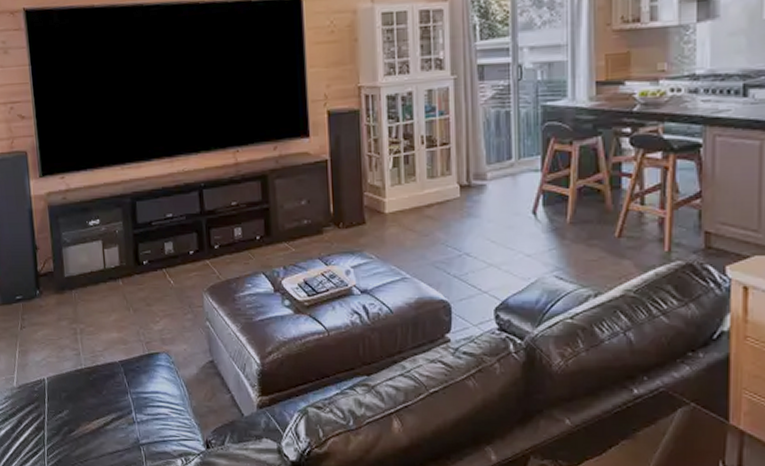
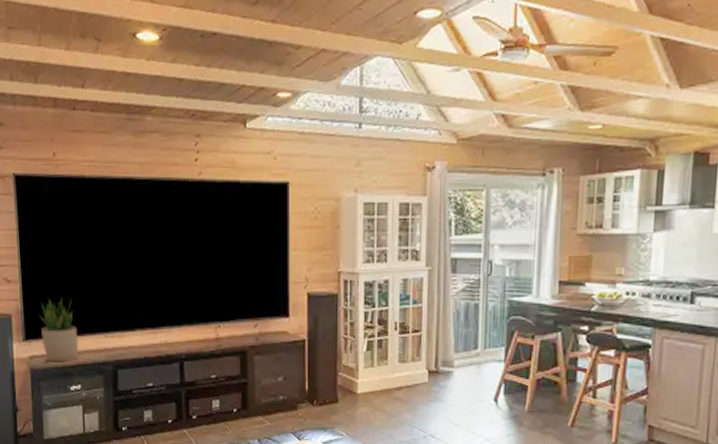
planter: none [54,130,96,198] -> present [38,297,79,363]

